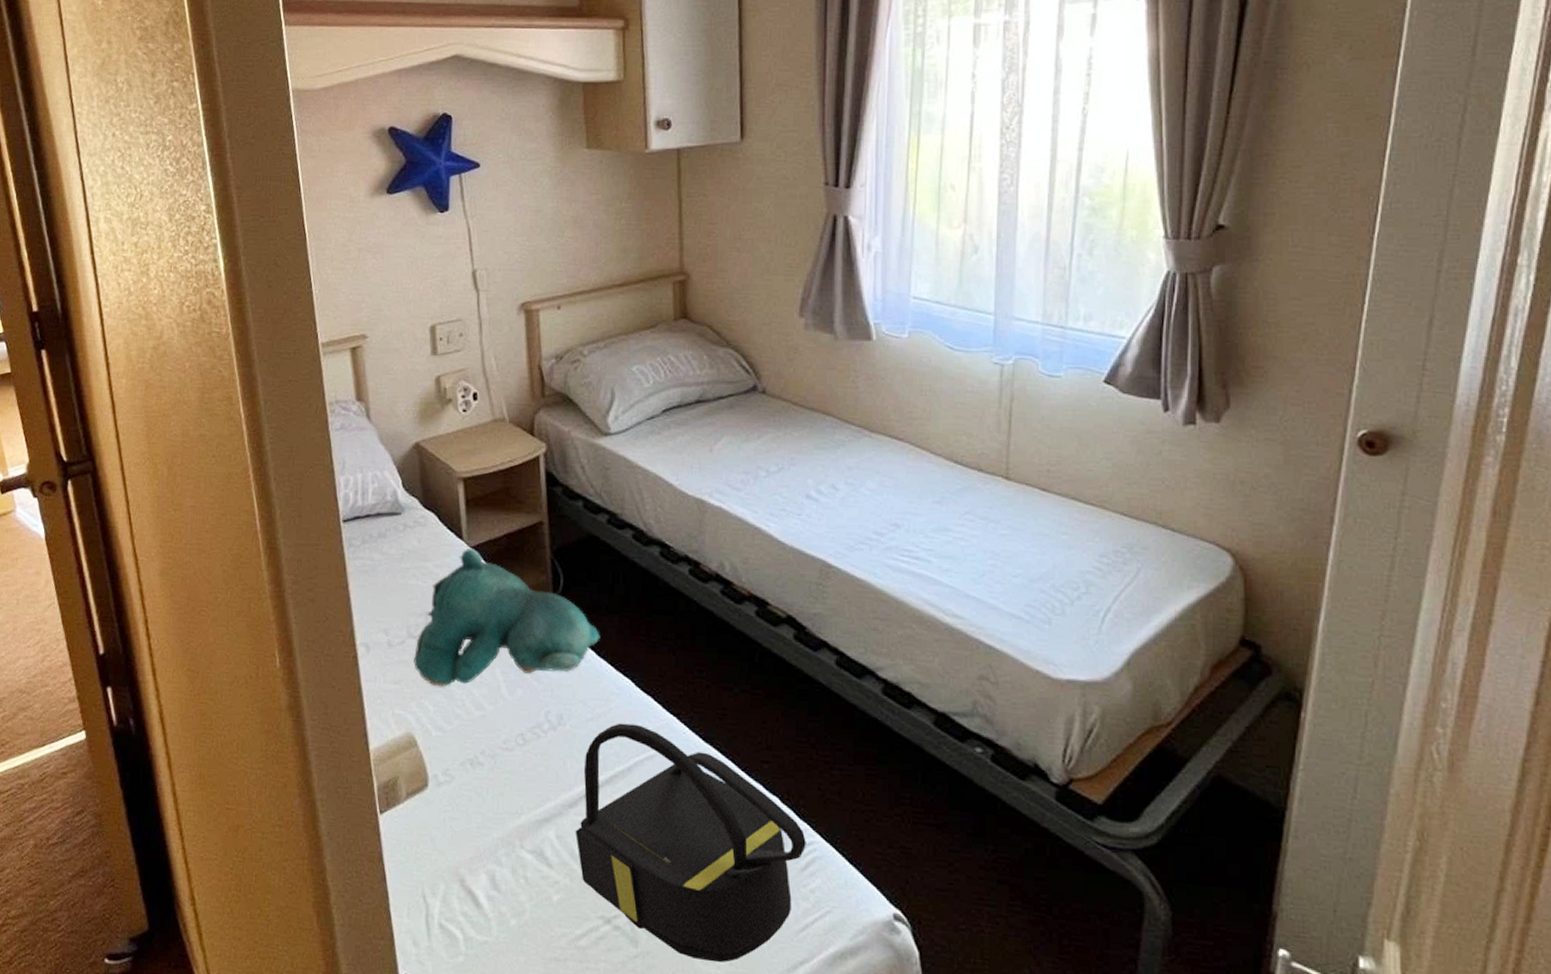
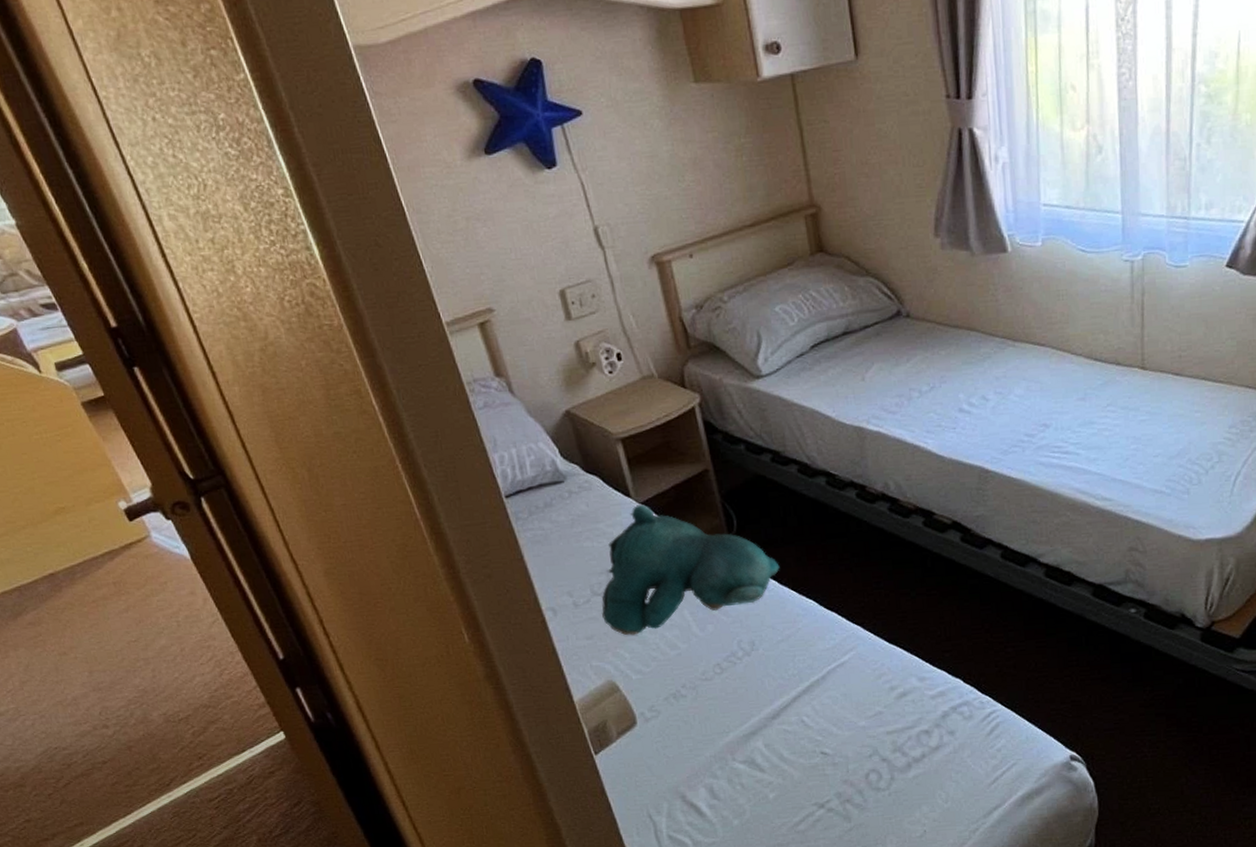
backpack: present [575,723,806,963] -> none [781,638,990,822]

